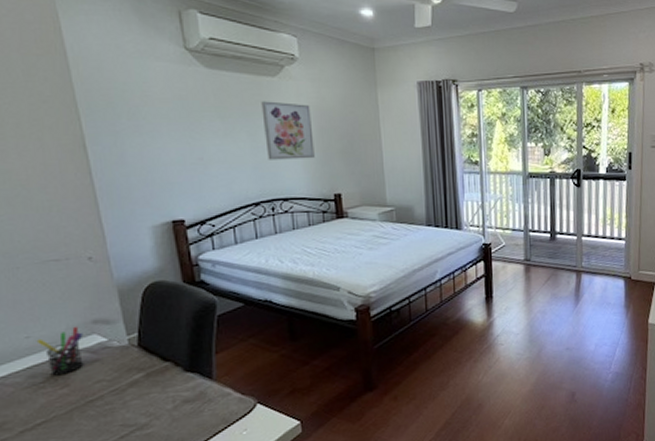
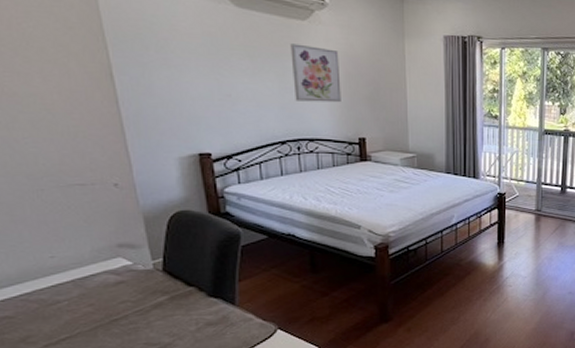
pen holder: present [36,326,84,376] -> none [61,248,109,295]

